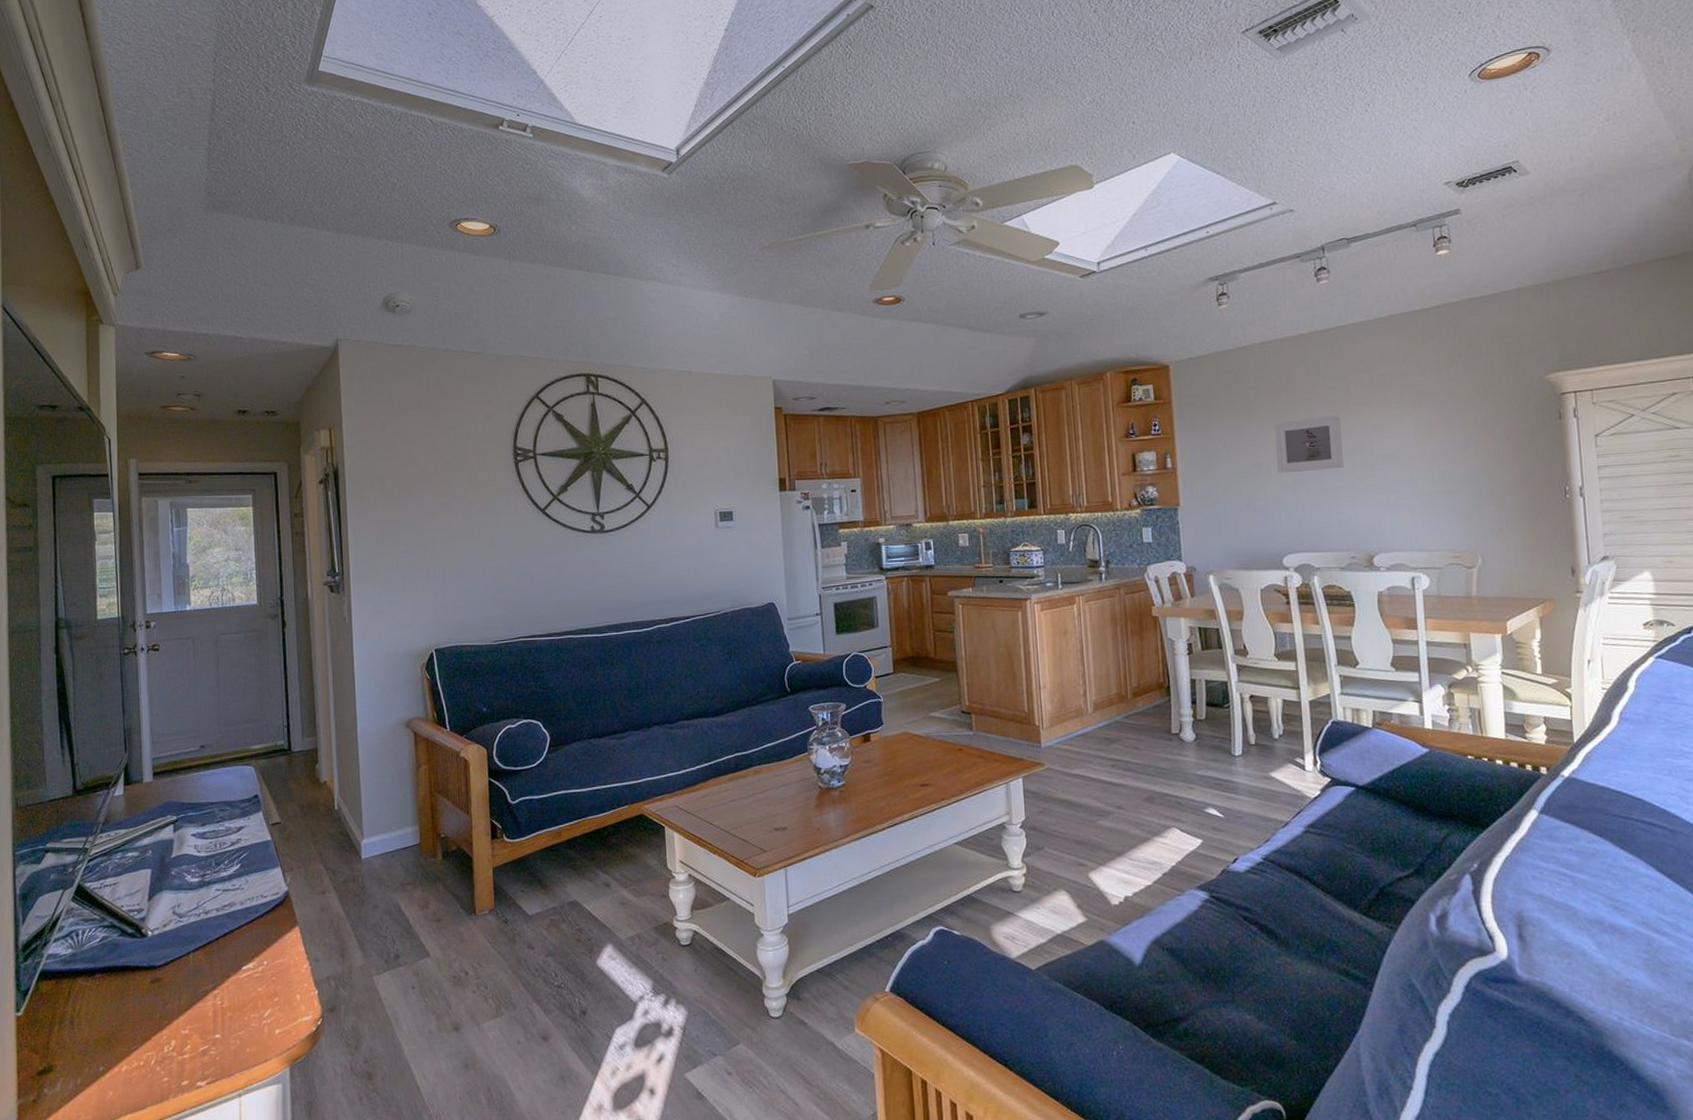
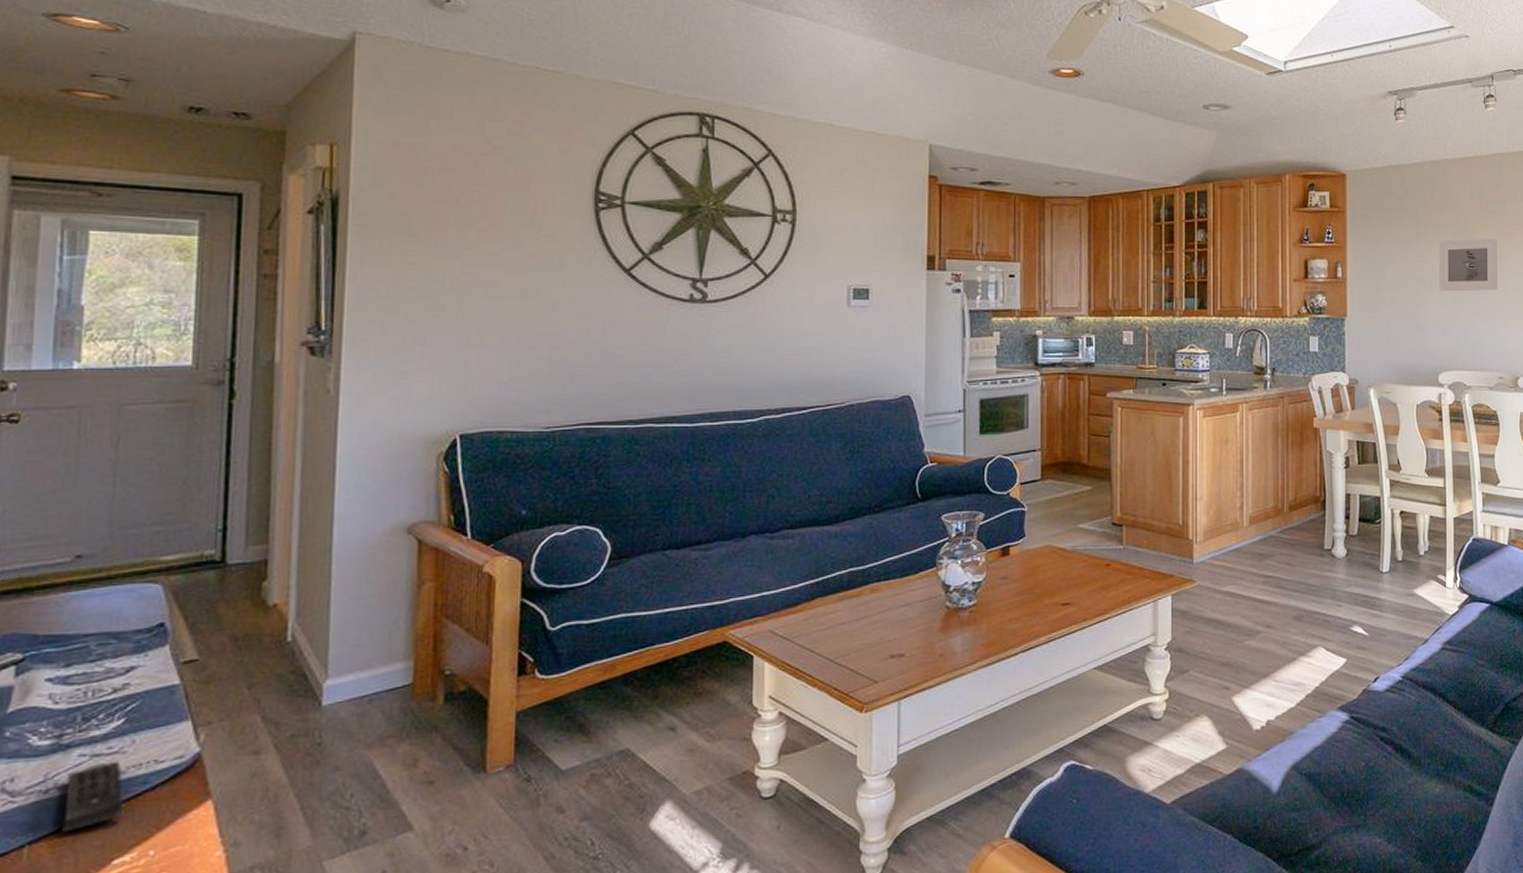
remote control: none [210,895,246,945] -> present [62,761,124,833]

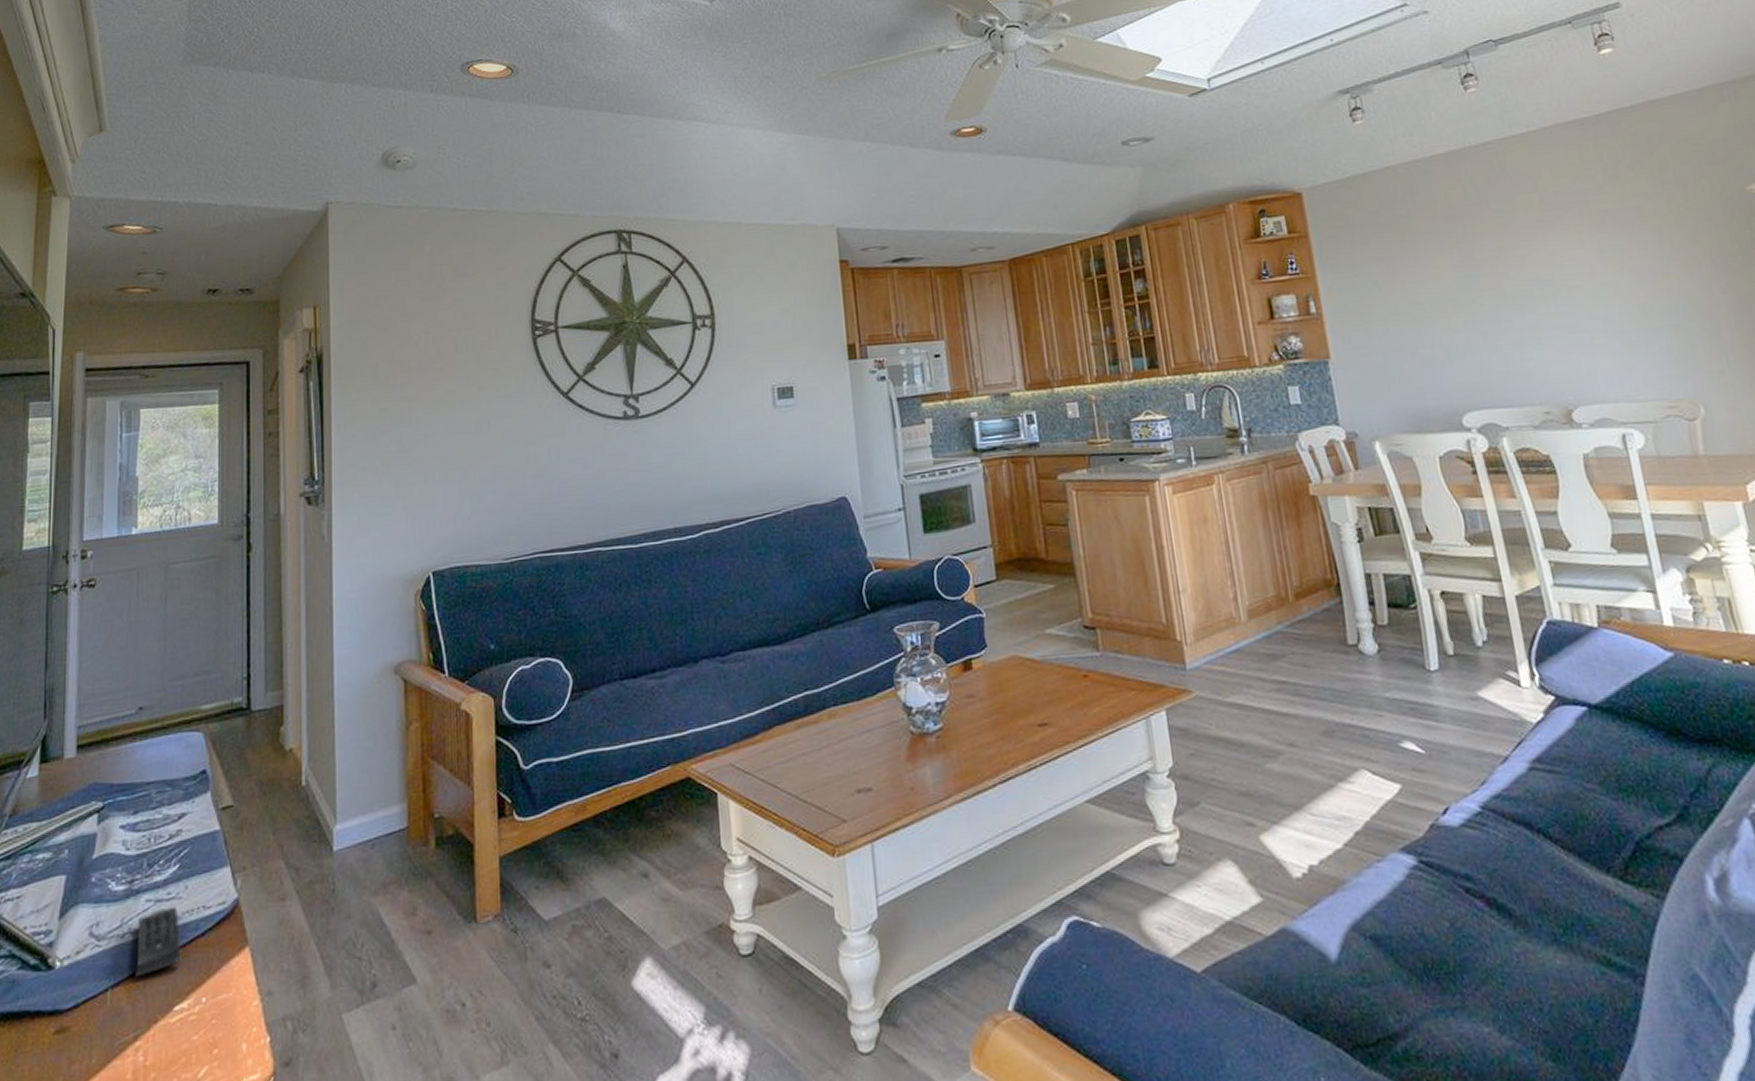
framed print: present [1439,238,1498,292] -> none [1433,242,1522,315]

